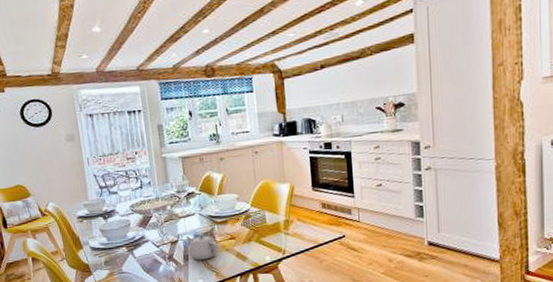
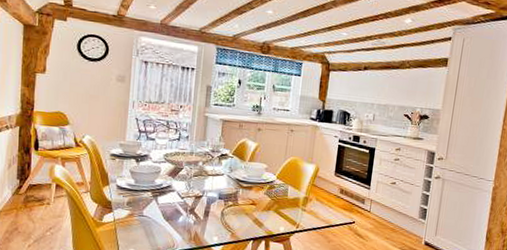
teapot: present [186,234,219,260] -> none [209,194,240,219]

